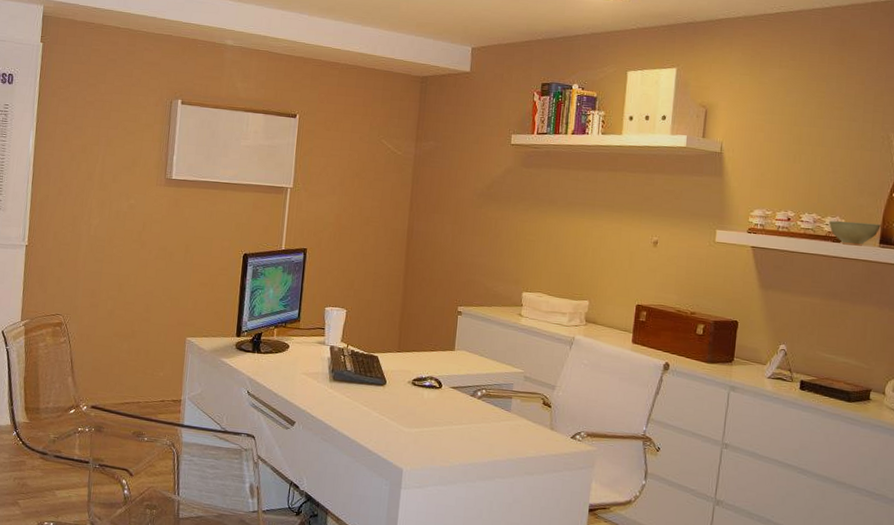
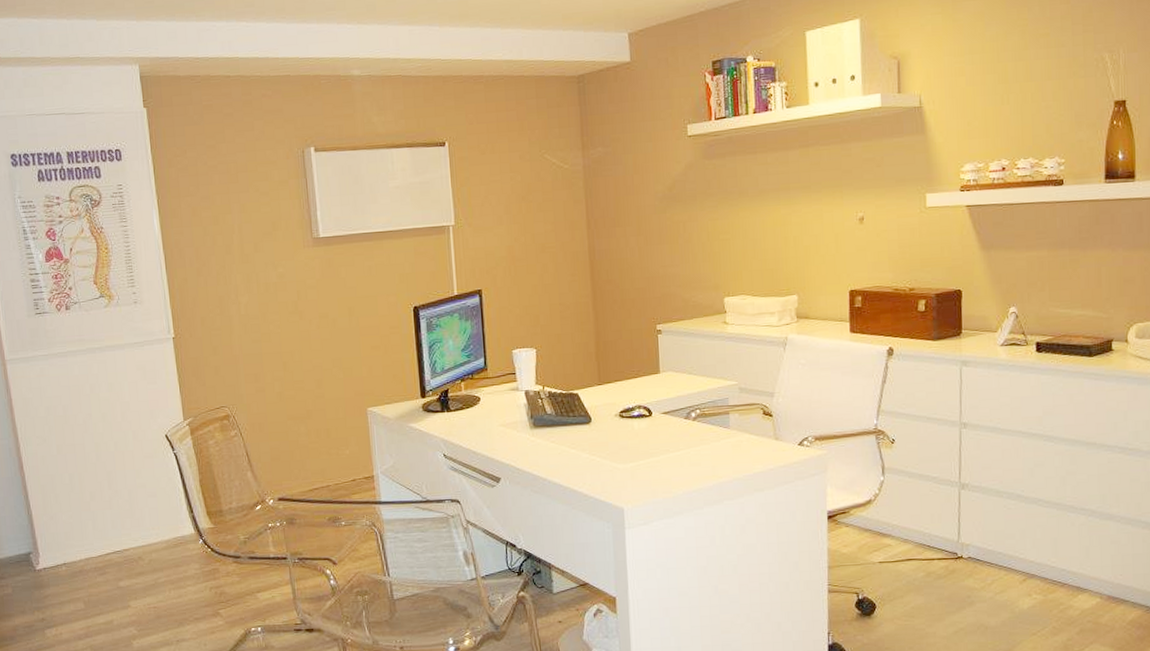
bowl: present [828,220,881,246] -> none [1047,158,1105,187]

